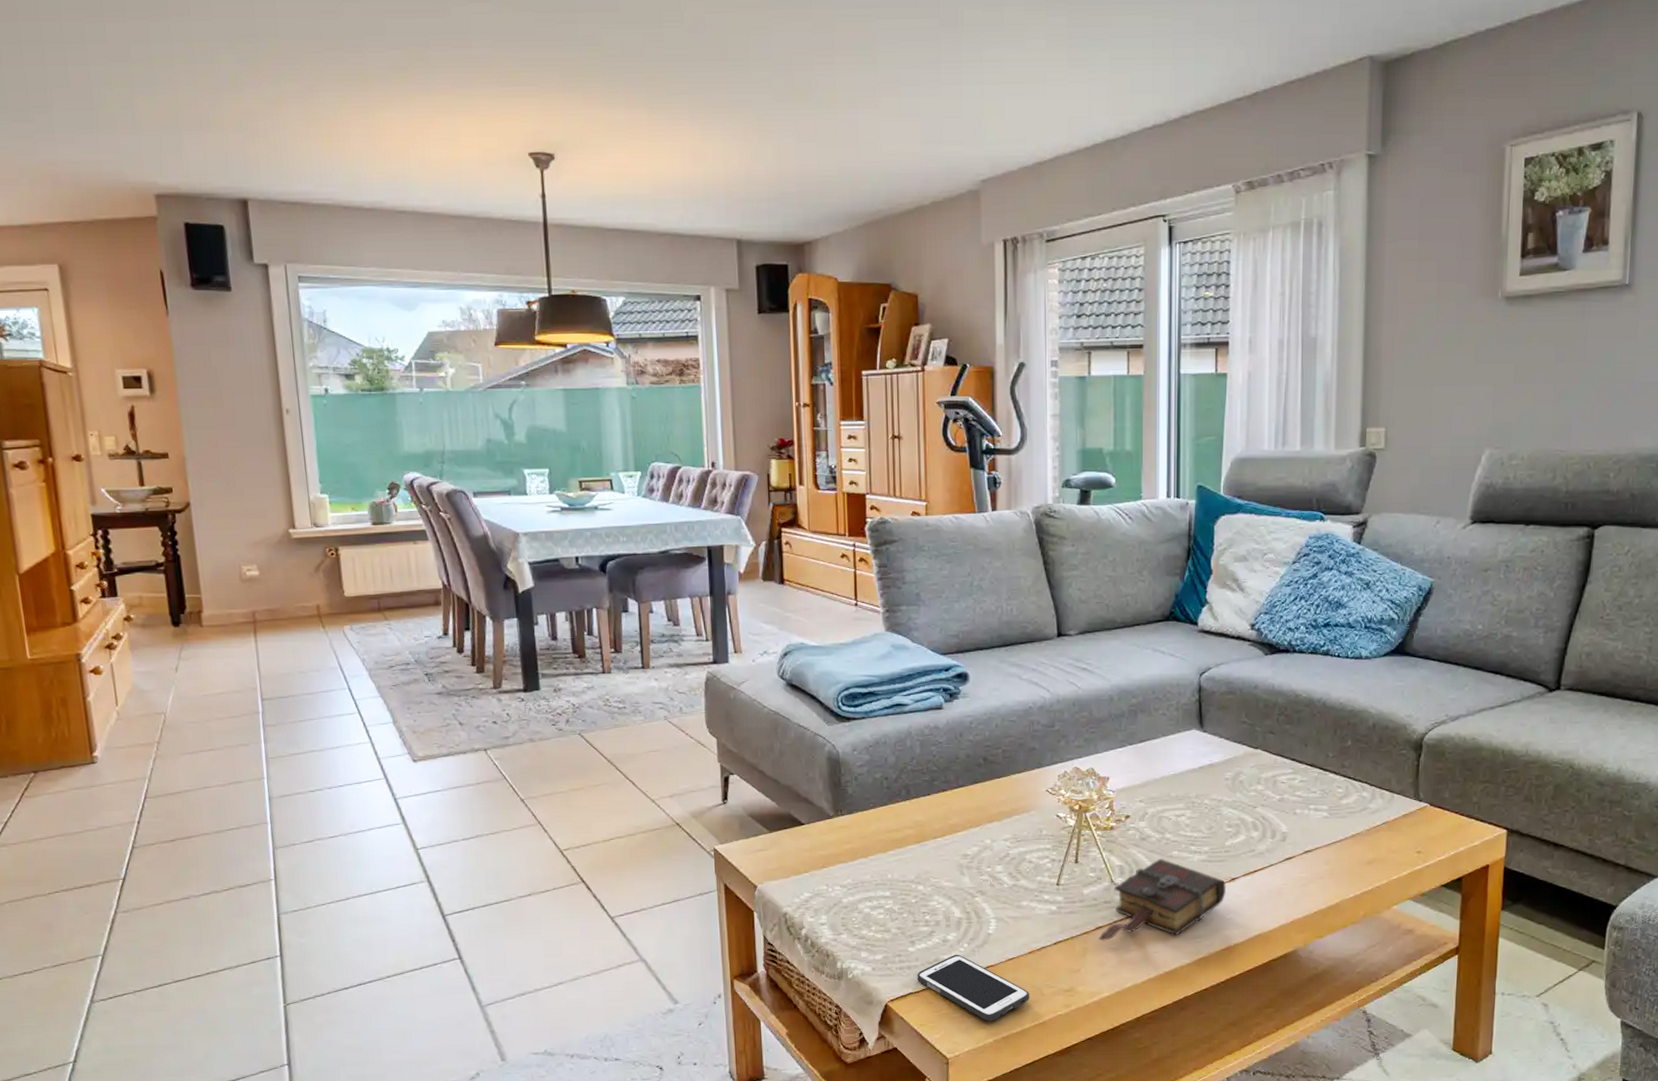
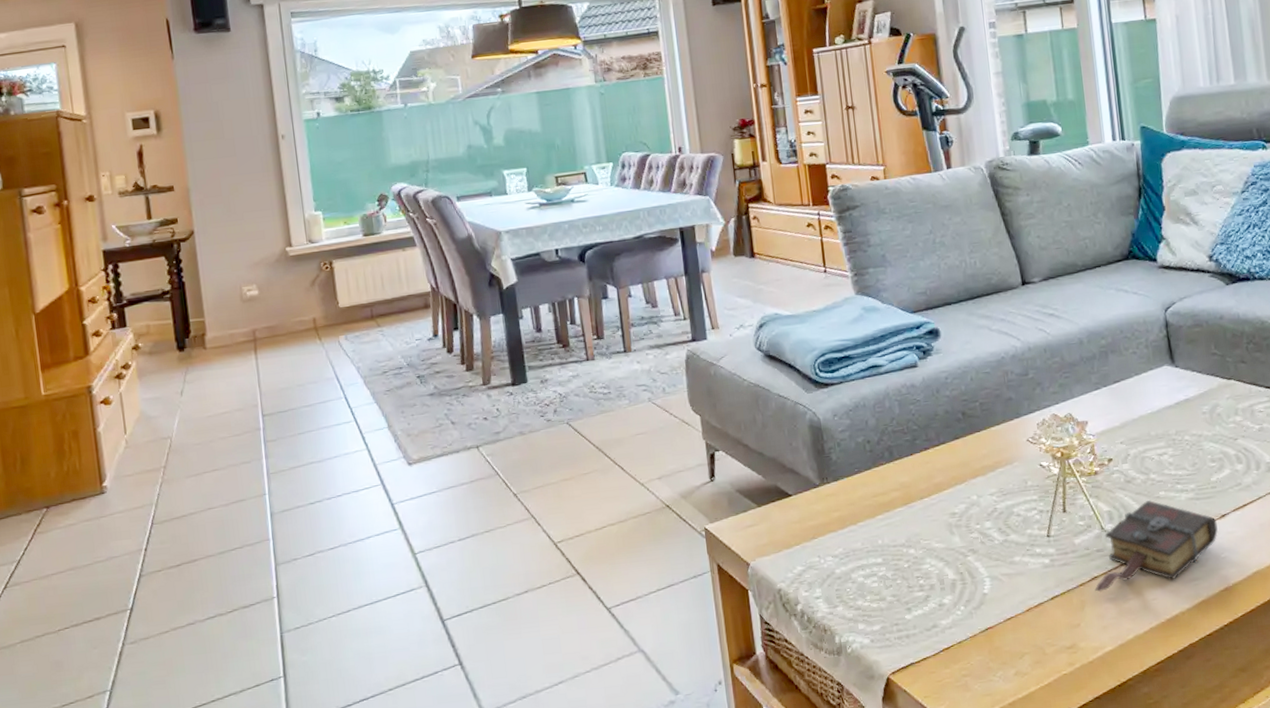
cell phone: present [917,954,1029,1021] -> none [916,618,1032,687]

